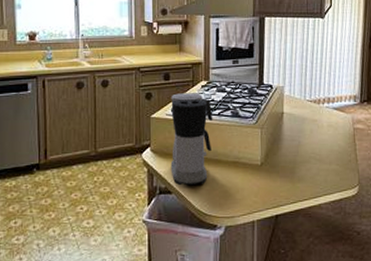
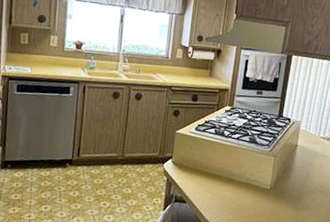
coffee maker: present [170,93,213,186] -> none [187,114,232,199]

